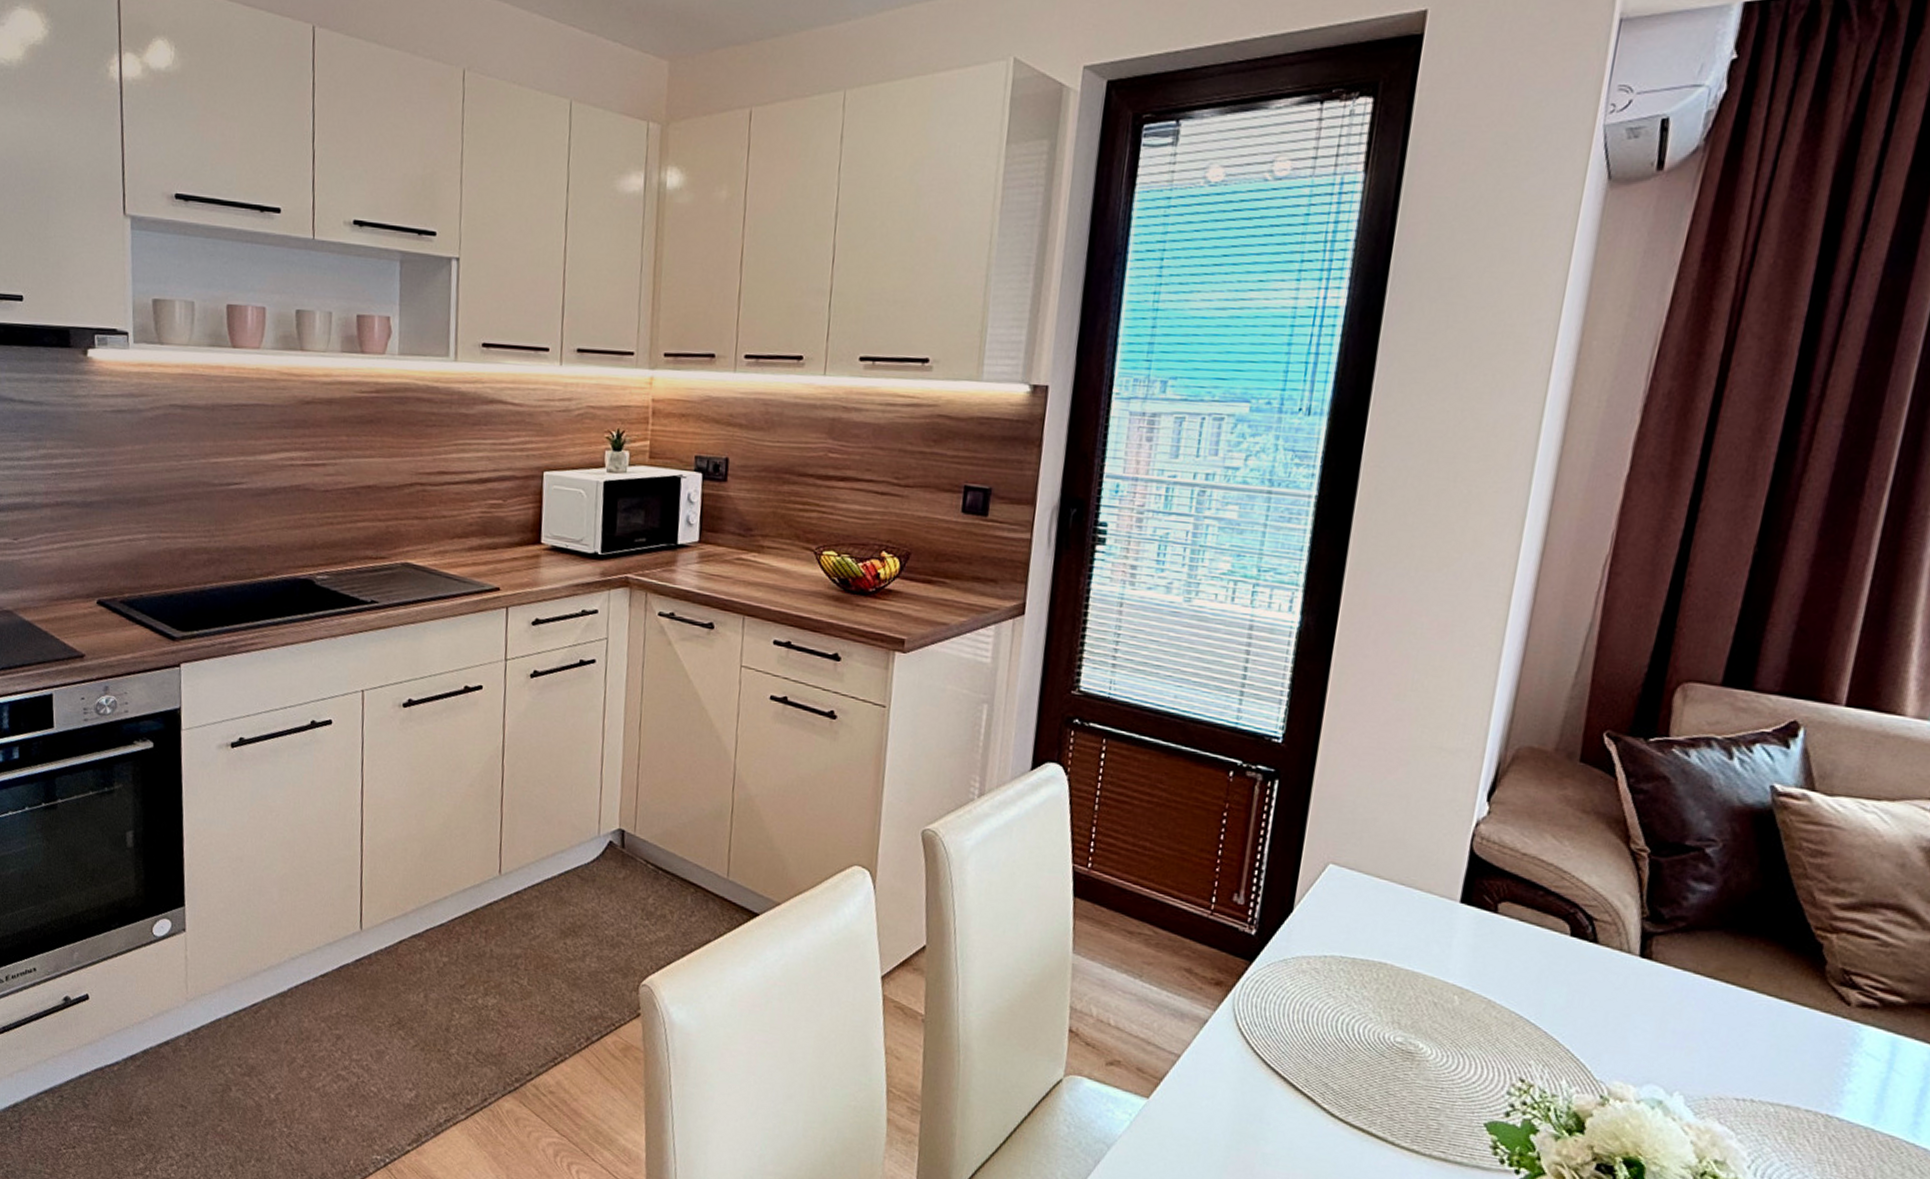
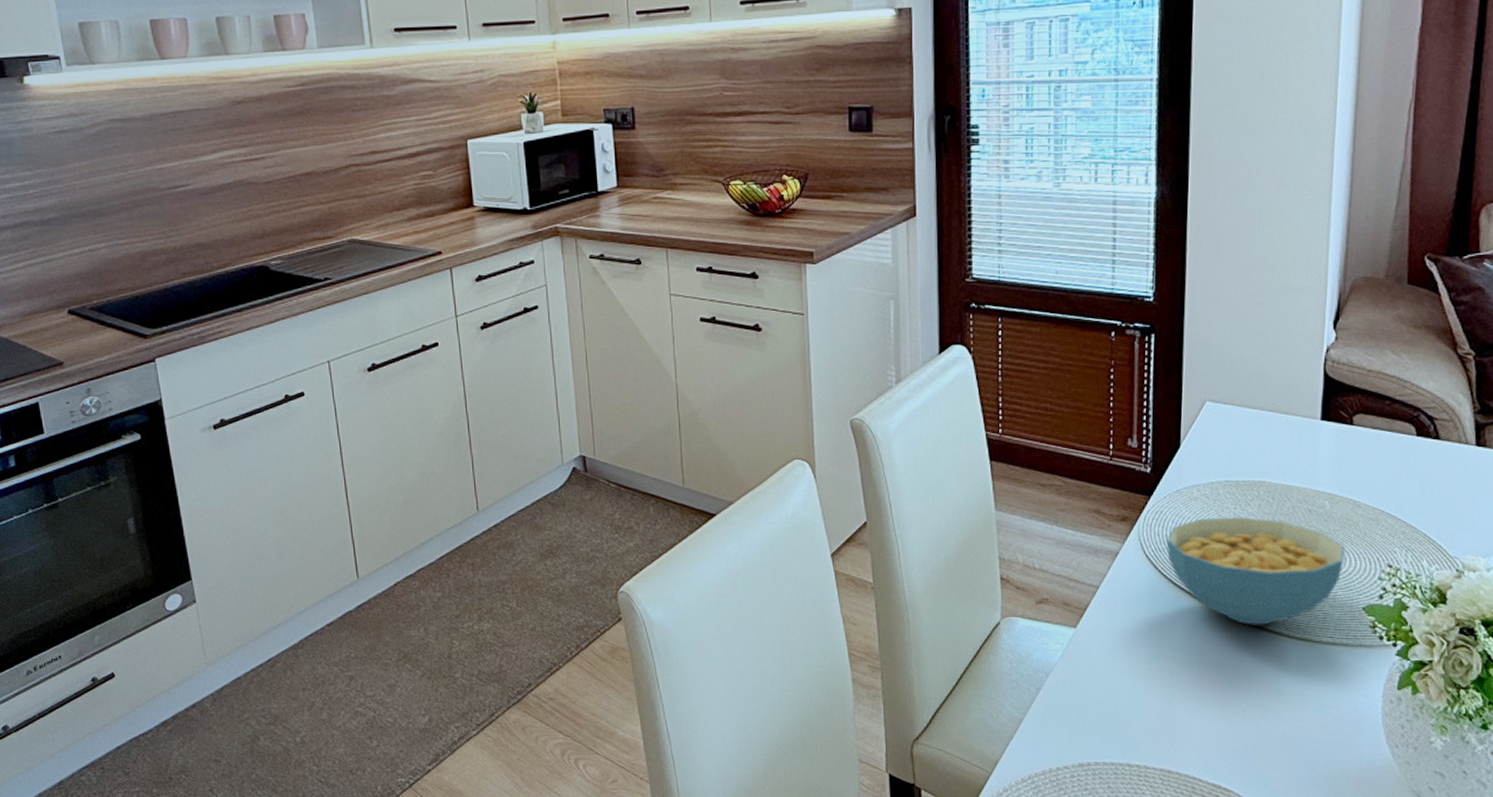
cereal bowl: none [1263,995,1473,1127] -> present [1166,517,1346,625]

